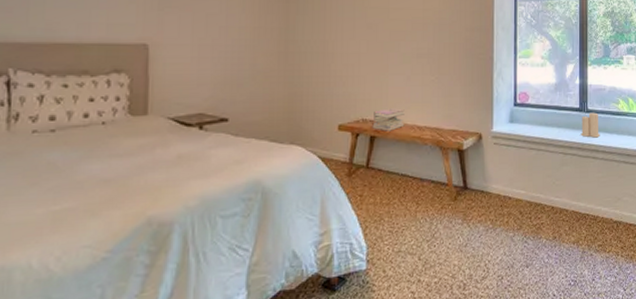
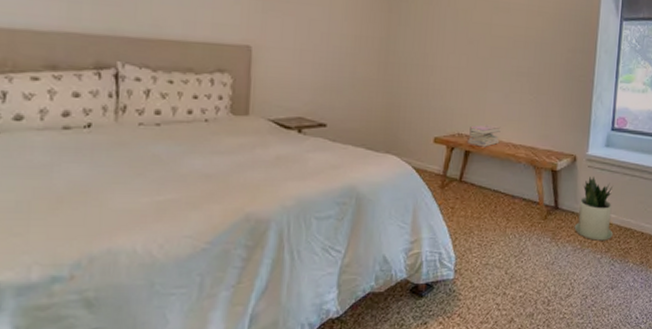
planter: none [484,154,524,219] -> present [574,177,614,241]

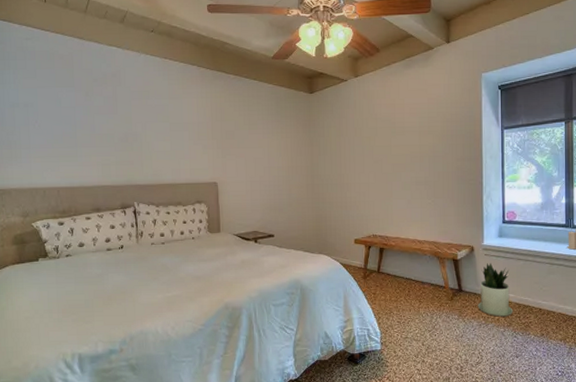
books: present [467,124,501,147] -> none [381,226,407,244]

